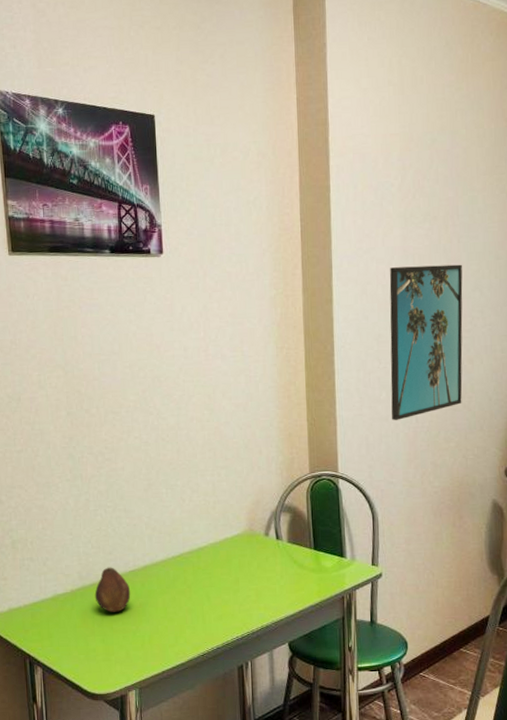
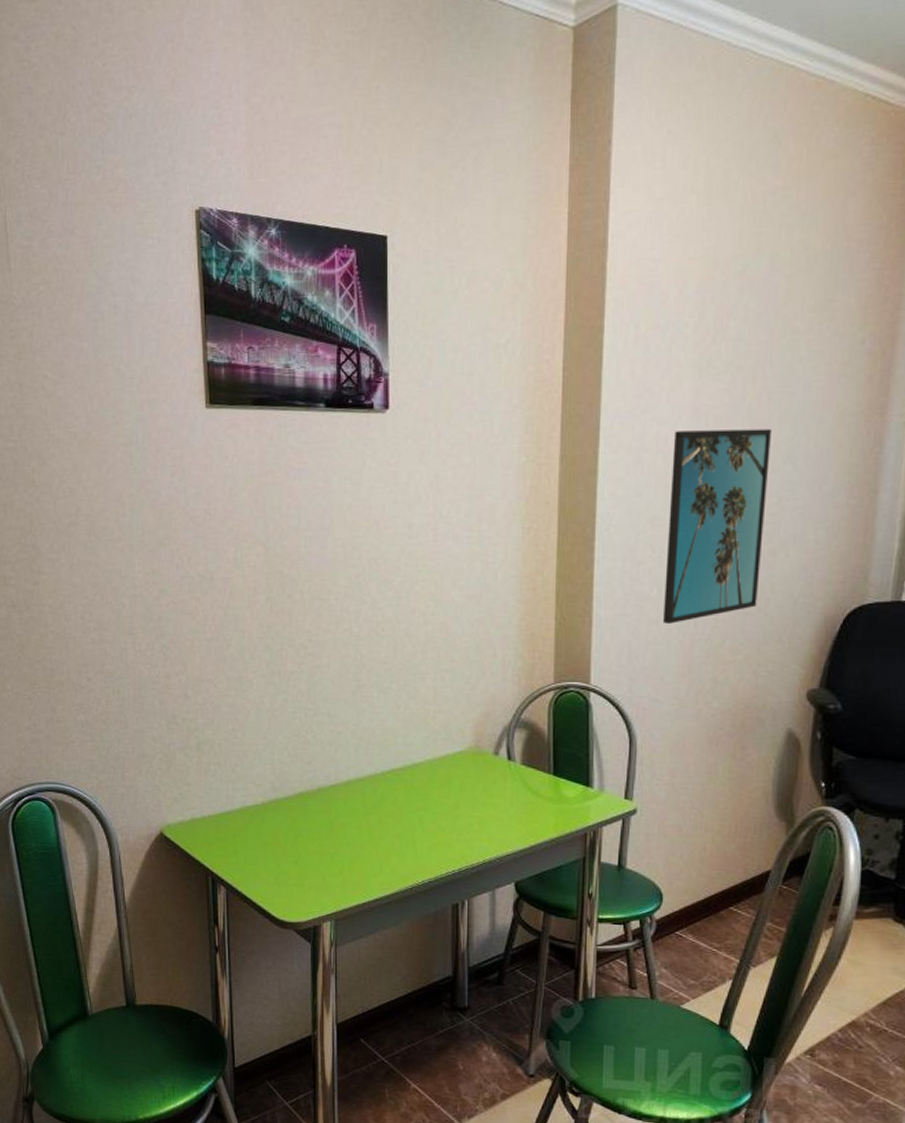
fruit: present [94,567,131,612] -> none [289,779,331,831]

